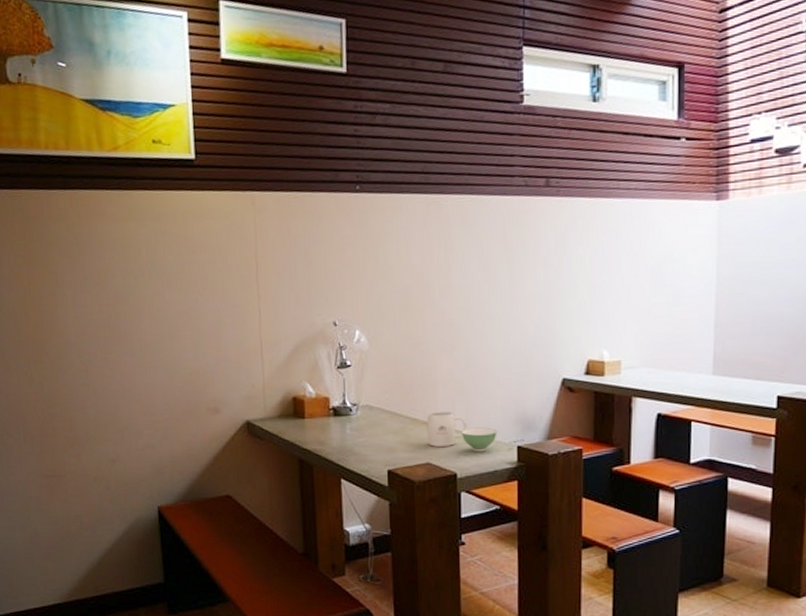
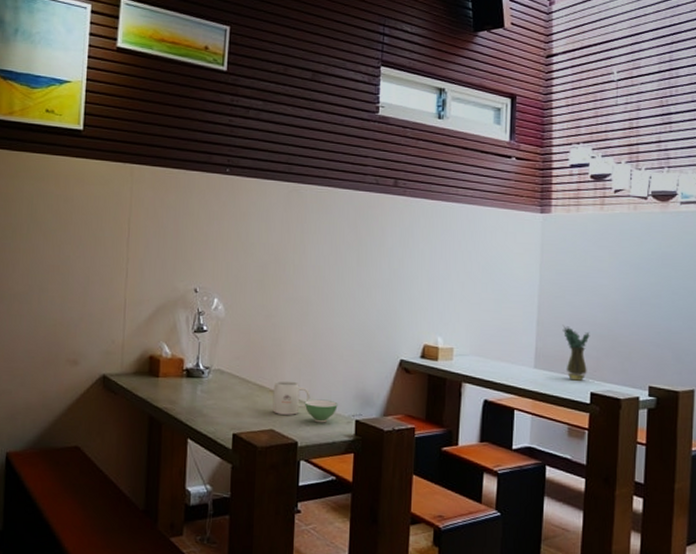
vase: none [744,324,776,385] -> present [562,325,590,381]

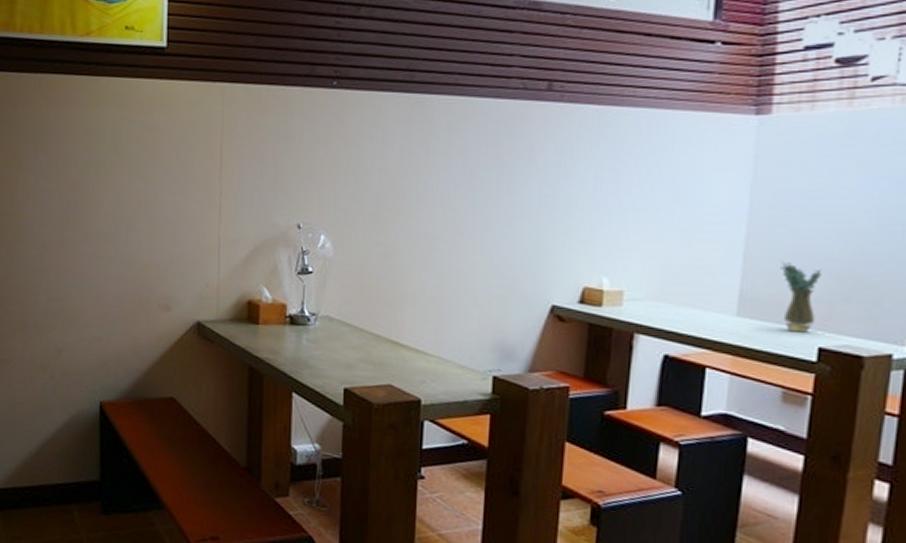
mug: present [272,380,311,415] -> none [391,329,437,369]
bowl: present [304,399,338,423] -> none [429,351,471,379]

